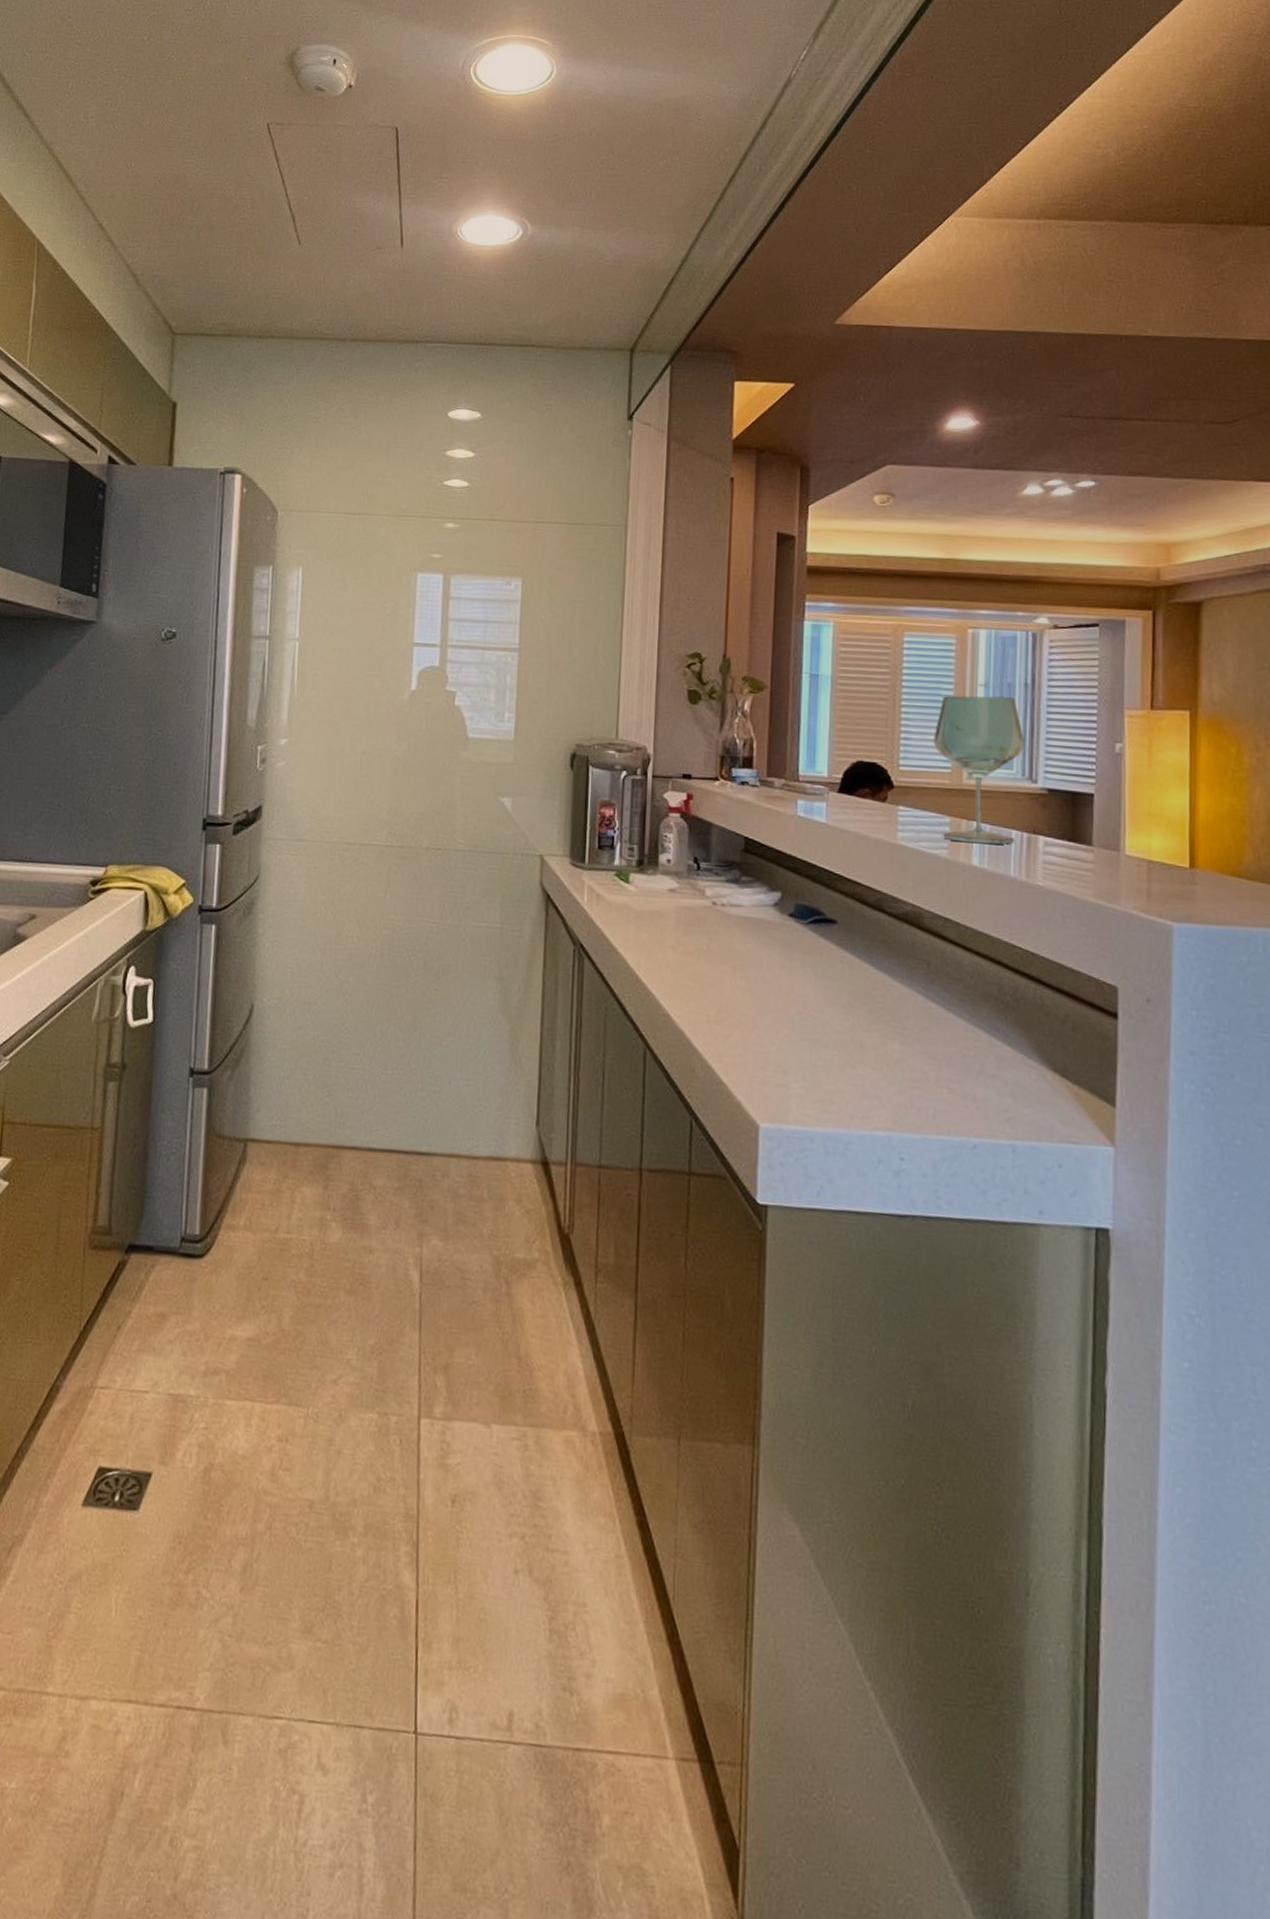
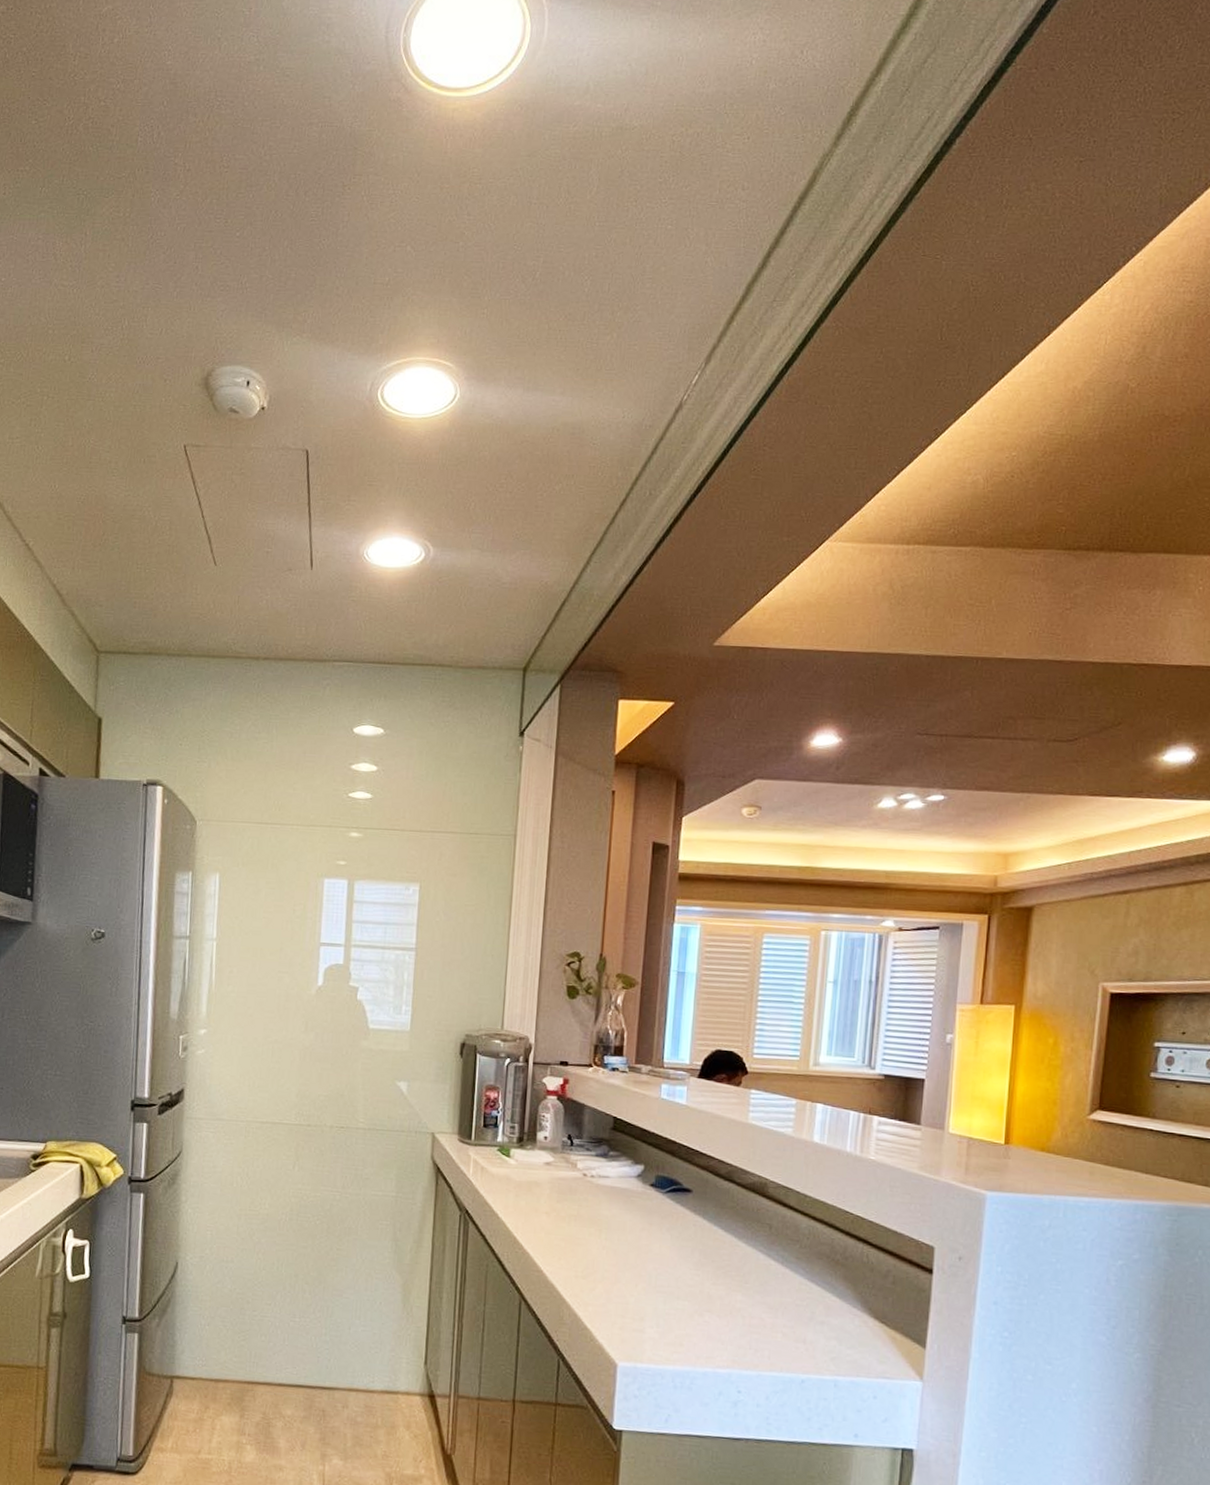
wine glass: present [933,695,1025,845] -> none [785,991,867,1124]

